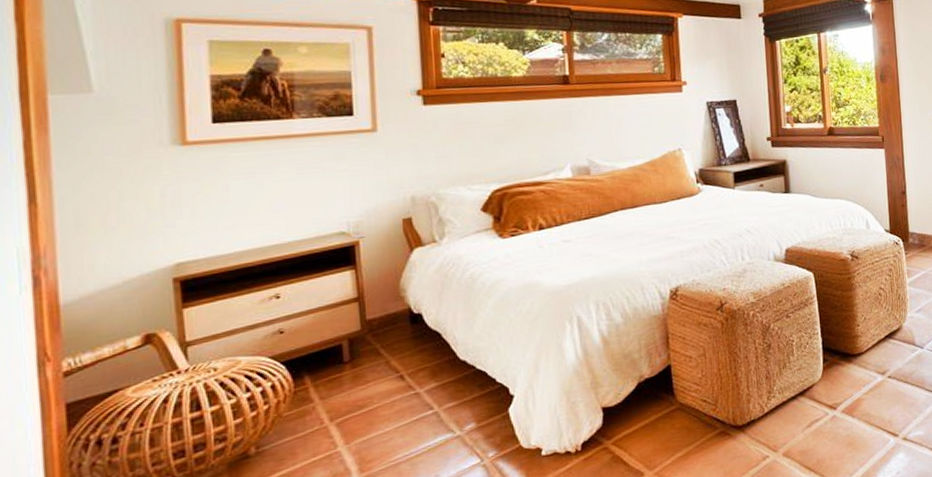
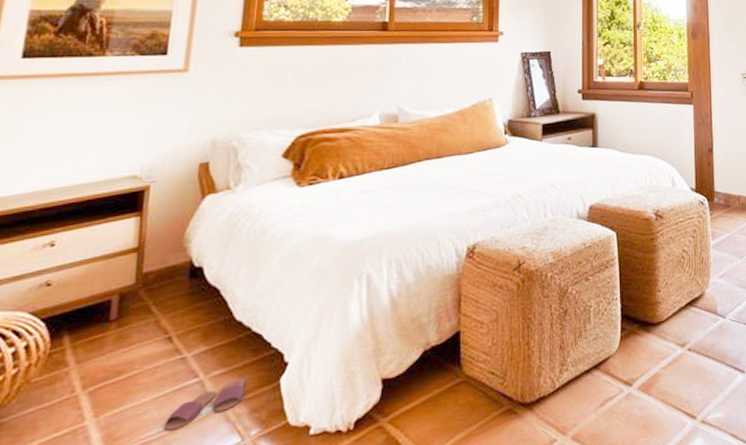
slippers: none [409,409,478,455] -> present [163,378,245,431]

